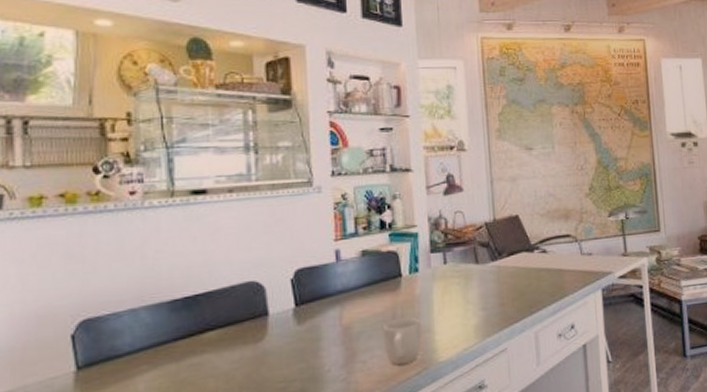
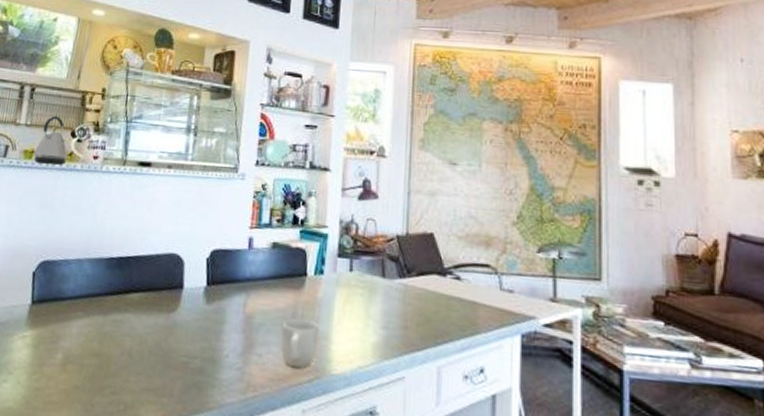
kettle: none [43,151,93,211] -> present [33,116,68,166]

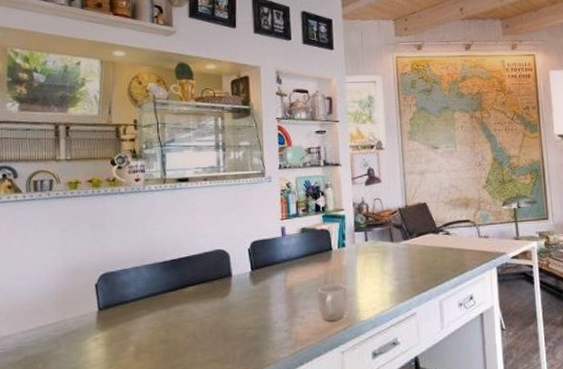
kettle: present [33,116,68,166] -> none [78,149,111,193]

